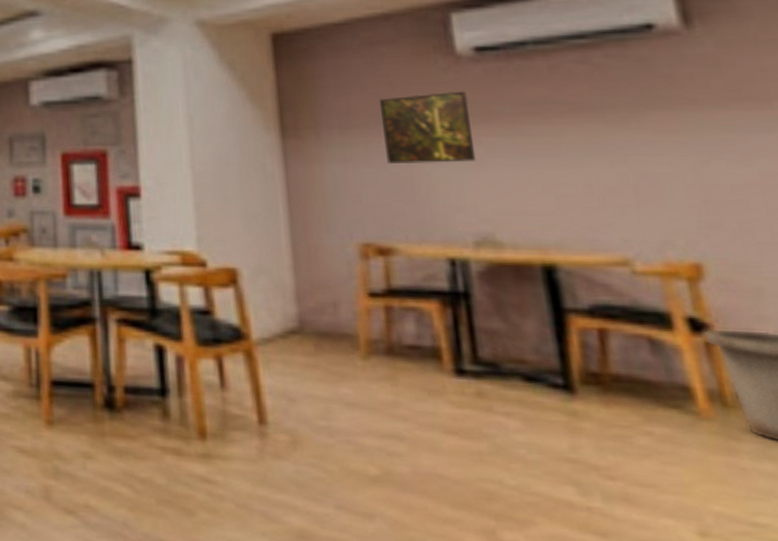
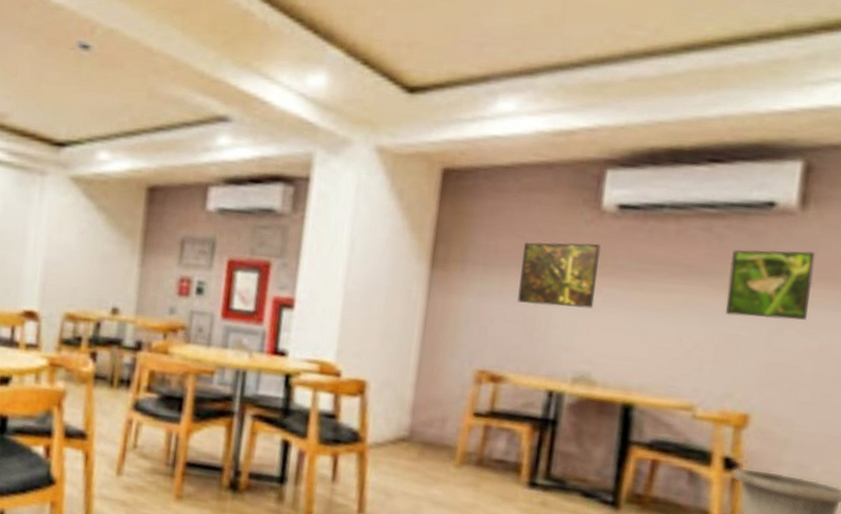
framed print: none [620,71,734,152] -> present [725,249,816,320]

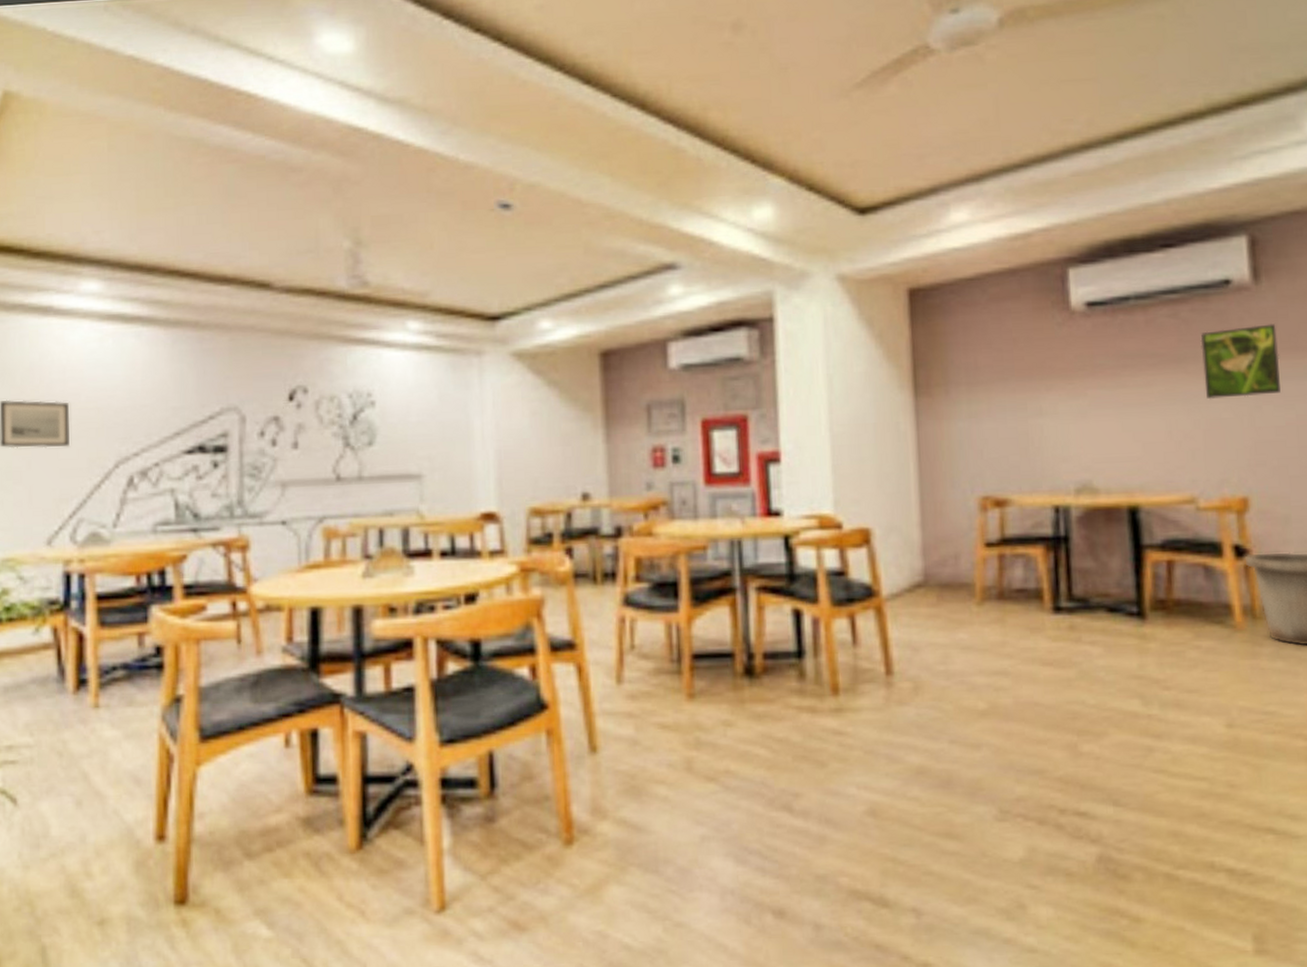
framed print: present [517,241,601,309] -> none [1003,346,1082,419]

